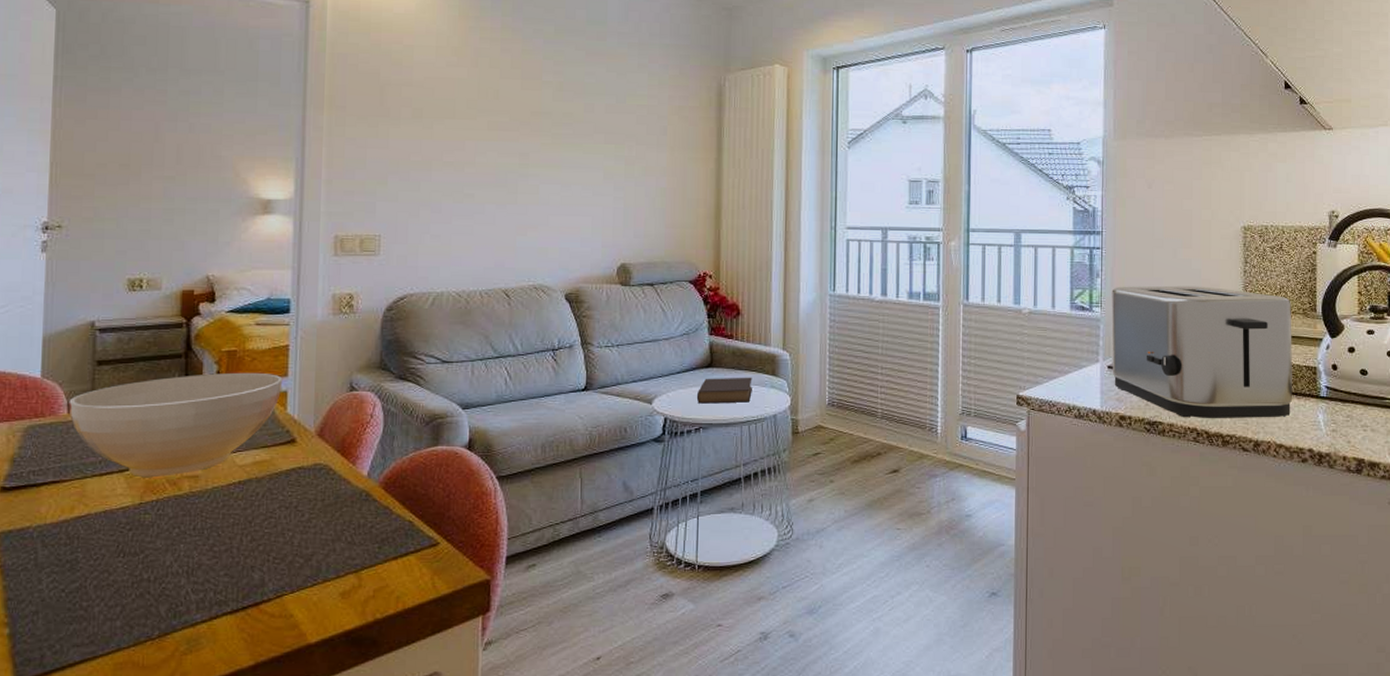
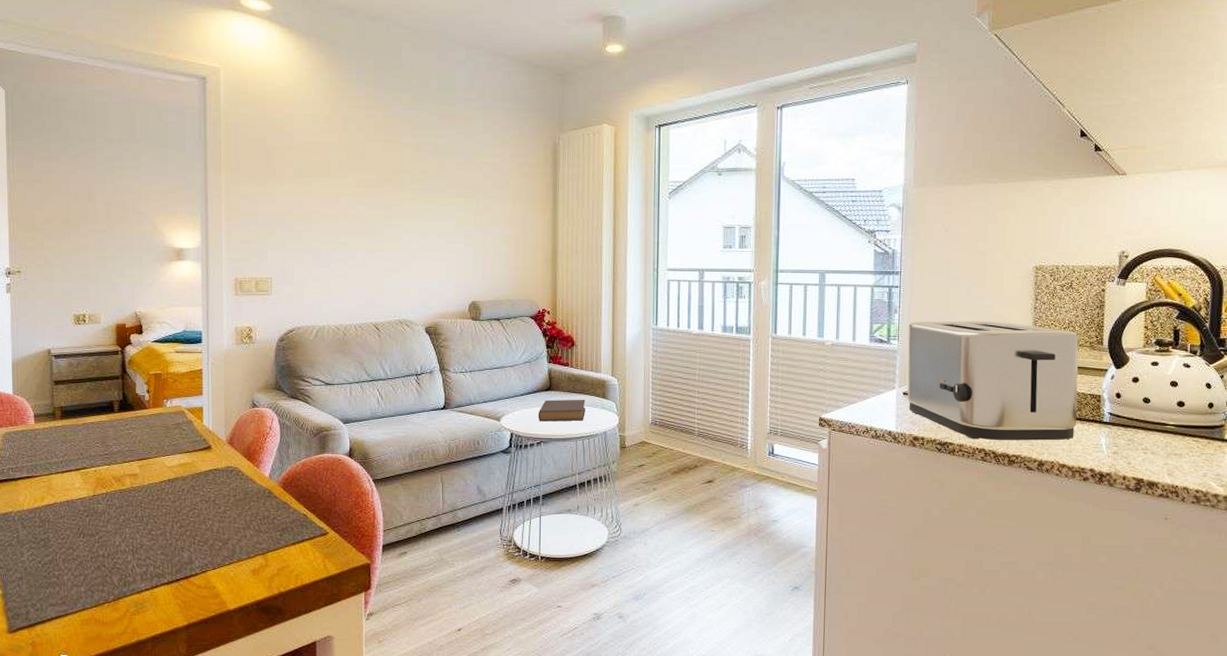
bowl: present [68,372,283,478] -> none [35,391,199,475]

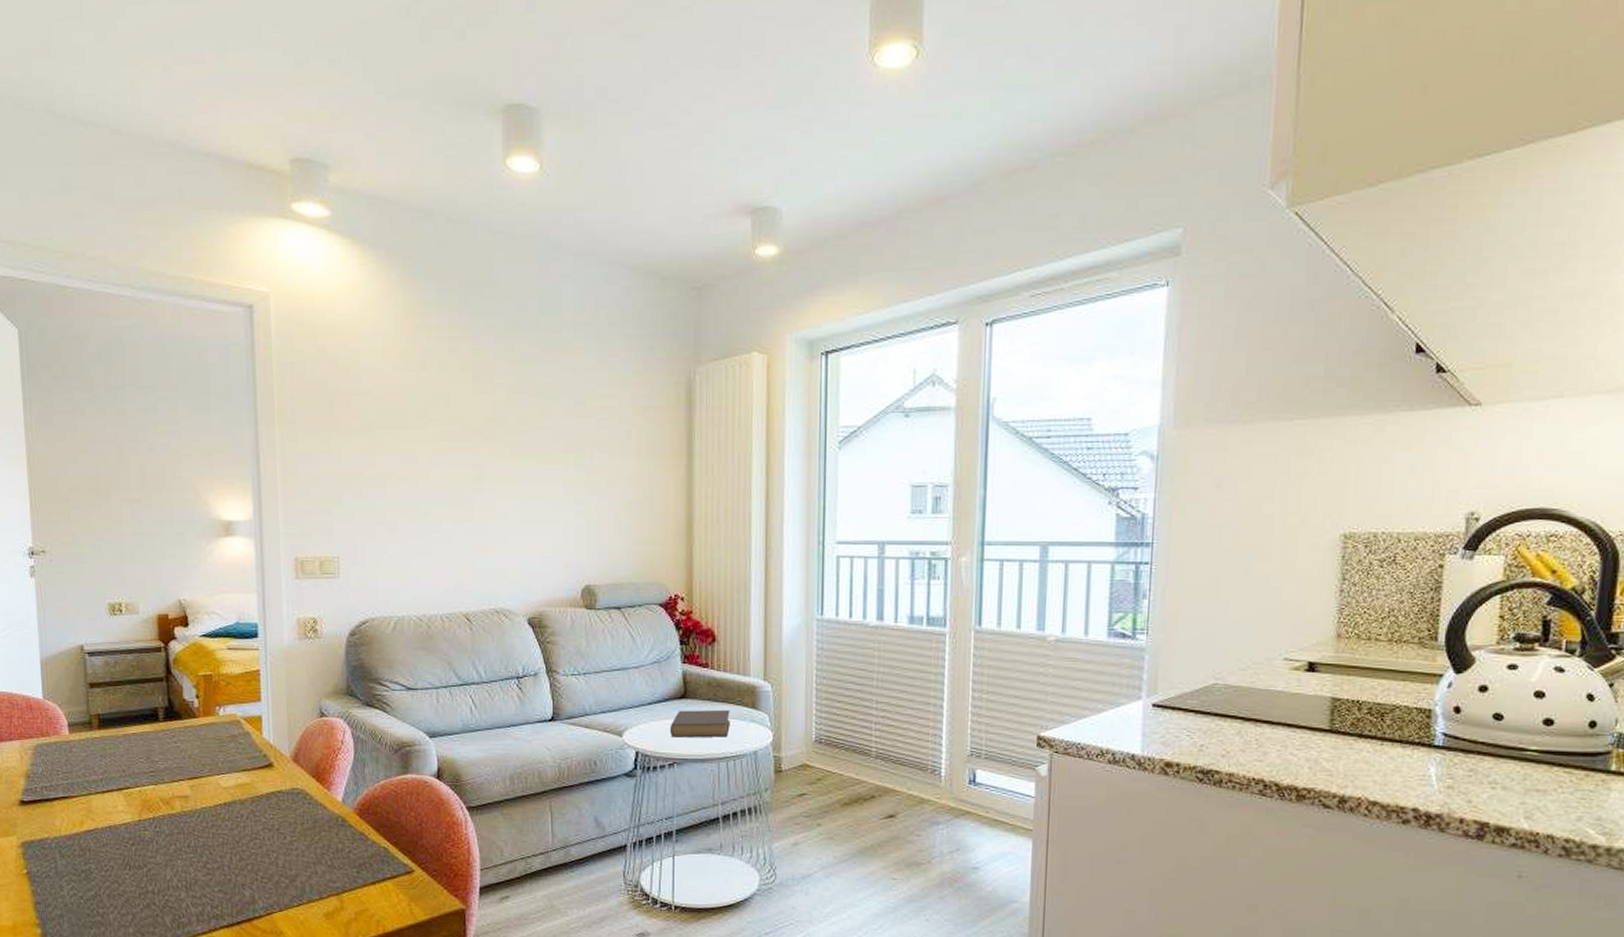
toaster: present [907,320,1079,441] -> none [1157,608,1403,770]

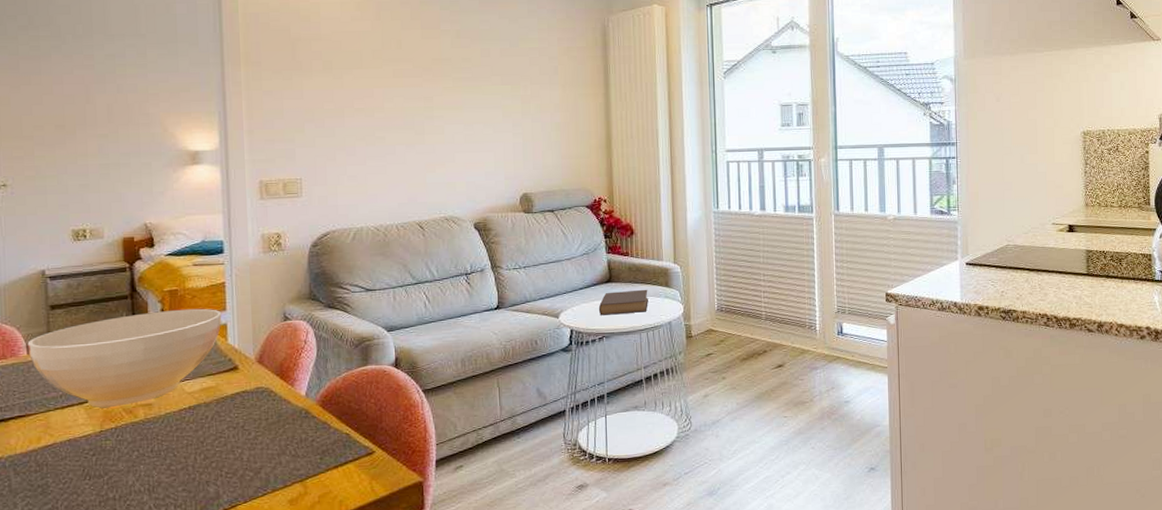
bowl: none [69,696,257,797] -> present [27,308,222,408]

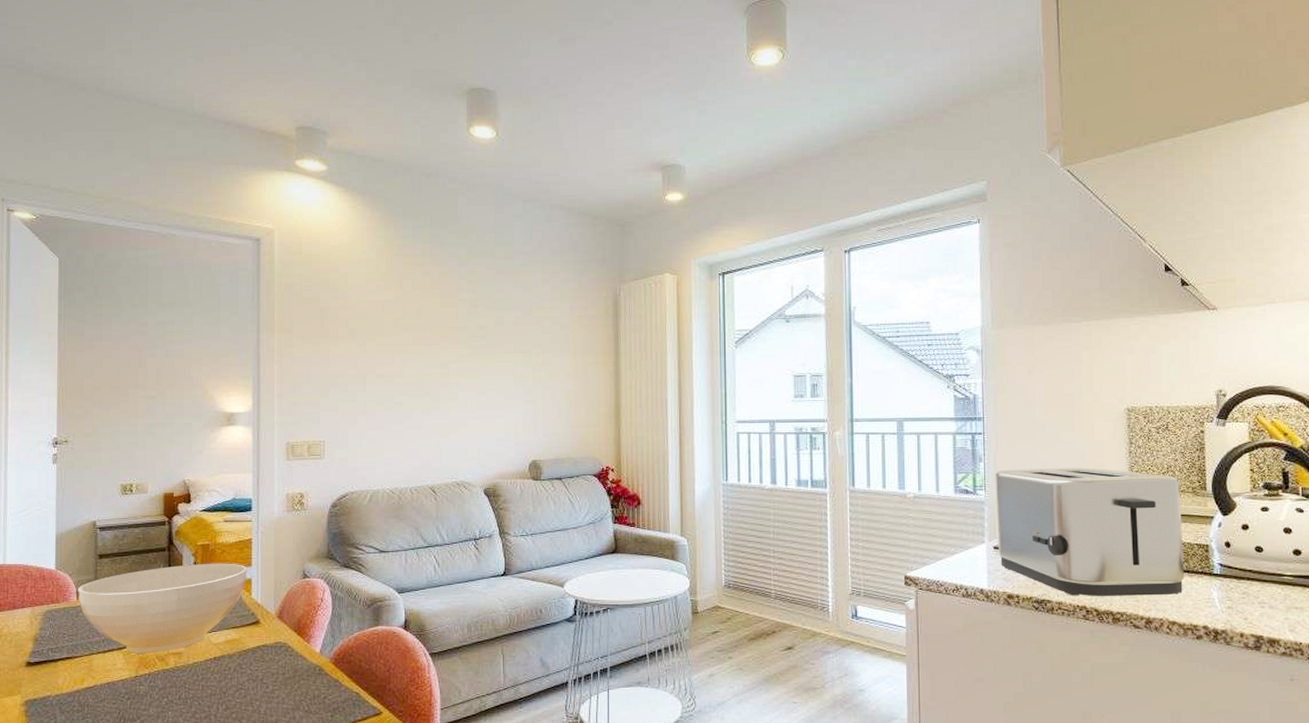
book: present [598,289,648,316] -> none [603,561,654,587]
toaster: none [967,187,1131,306] -> present [995,467,1185,597]

